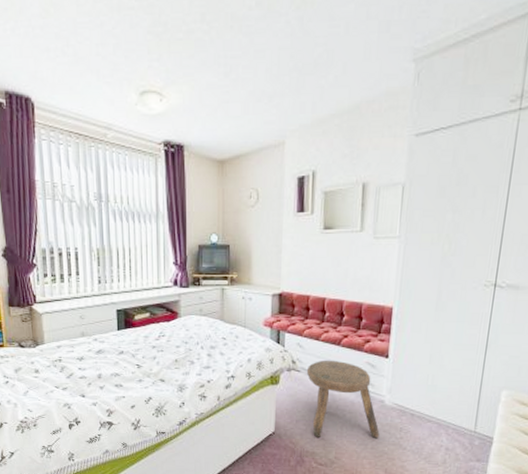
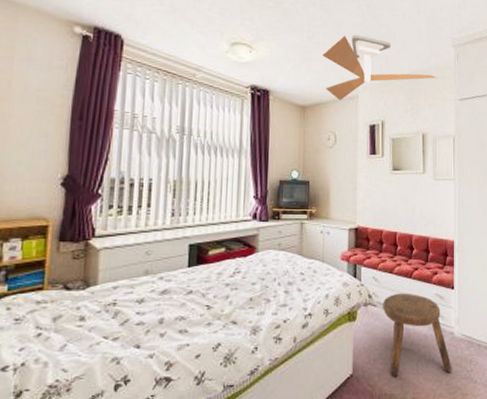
ceiling fan: none [242,61,387,151] -> present [322,34,437,101]

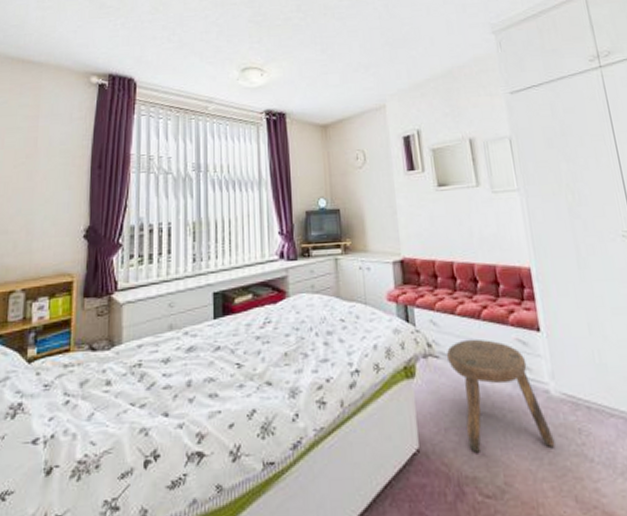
ceiling fan: present [322,34,437,101] -> none [340,38,478,114]

